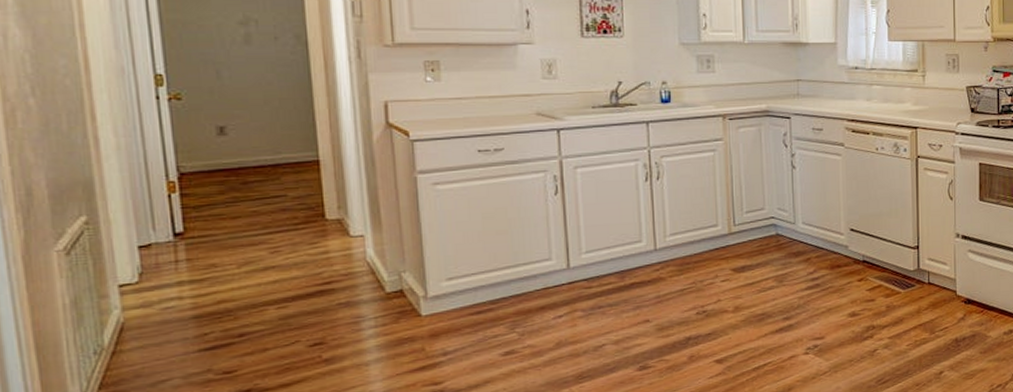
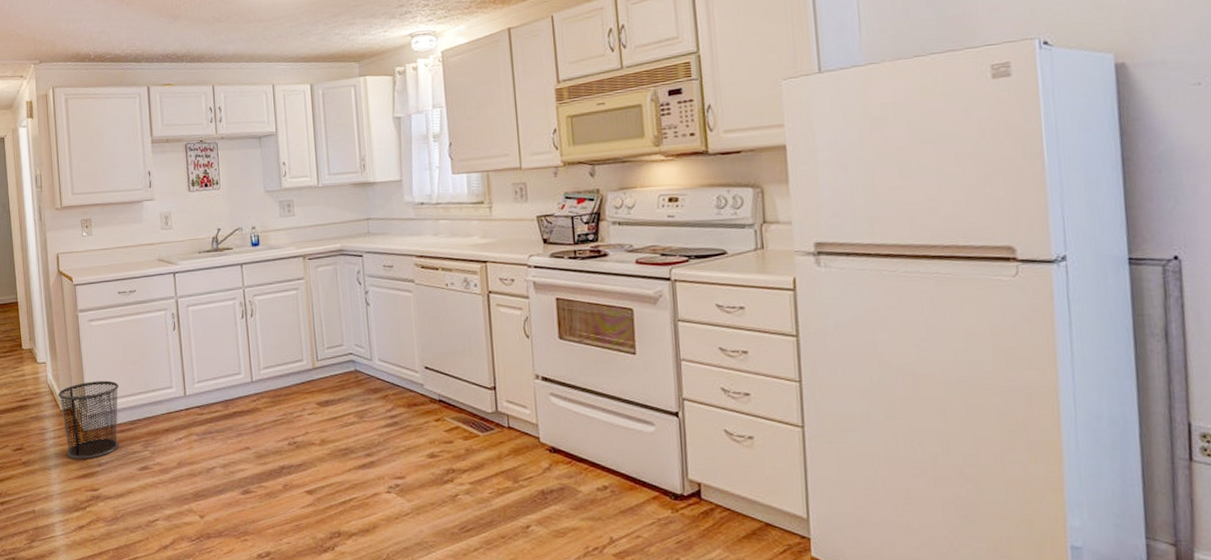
waste bin: none [383,254,476,350] -> present [58,380,119,459]

